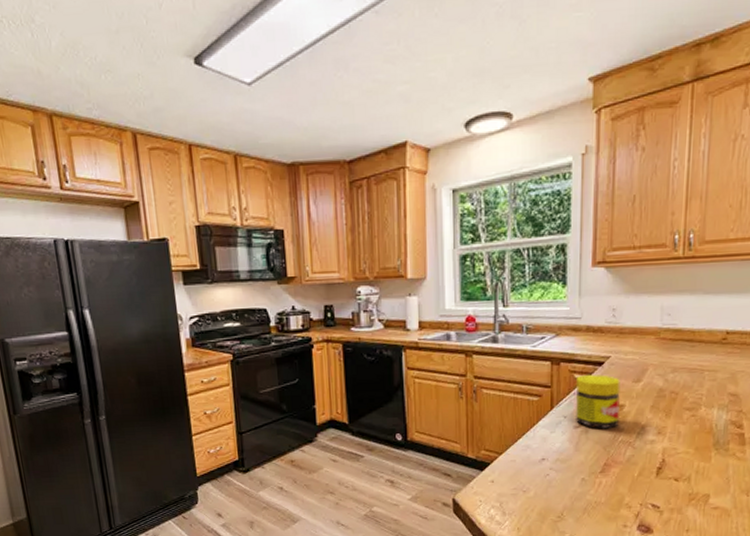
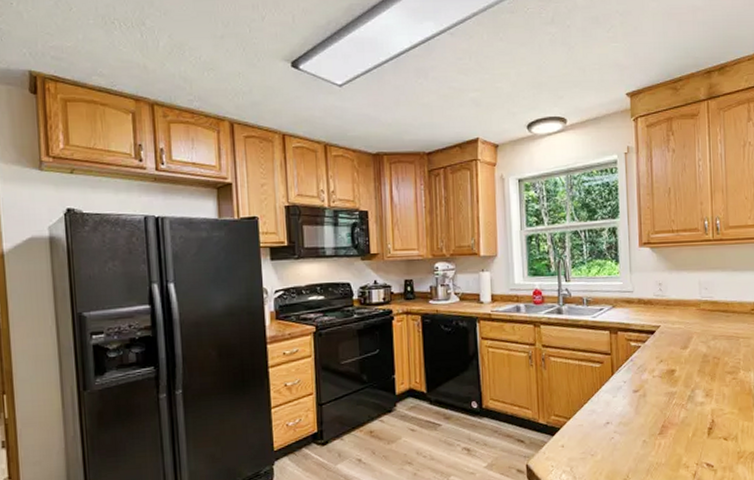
jar: present [576,374,620,428] -> none [633,342,672,392]

